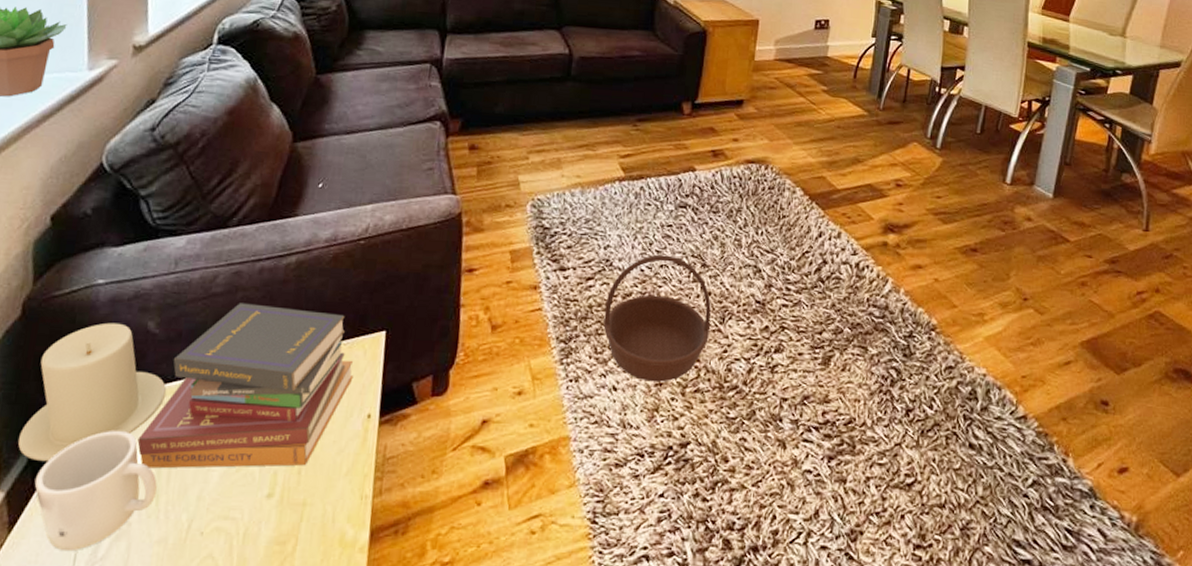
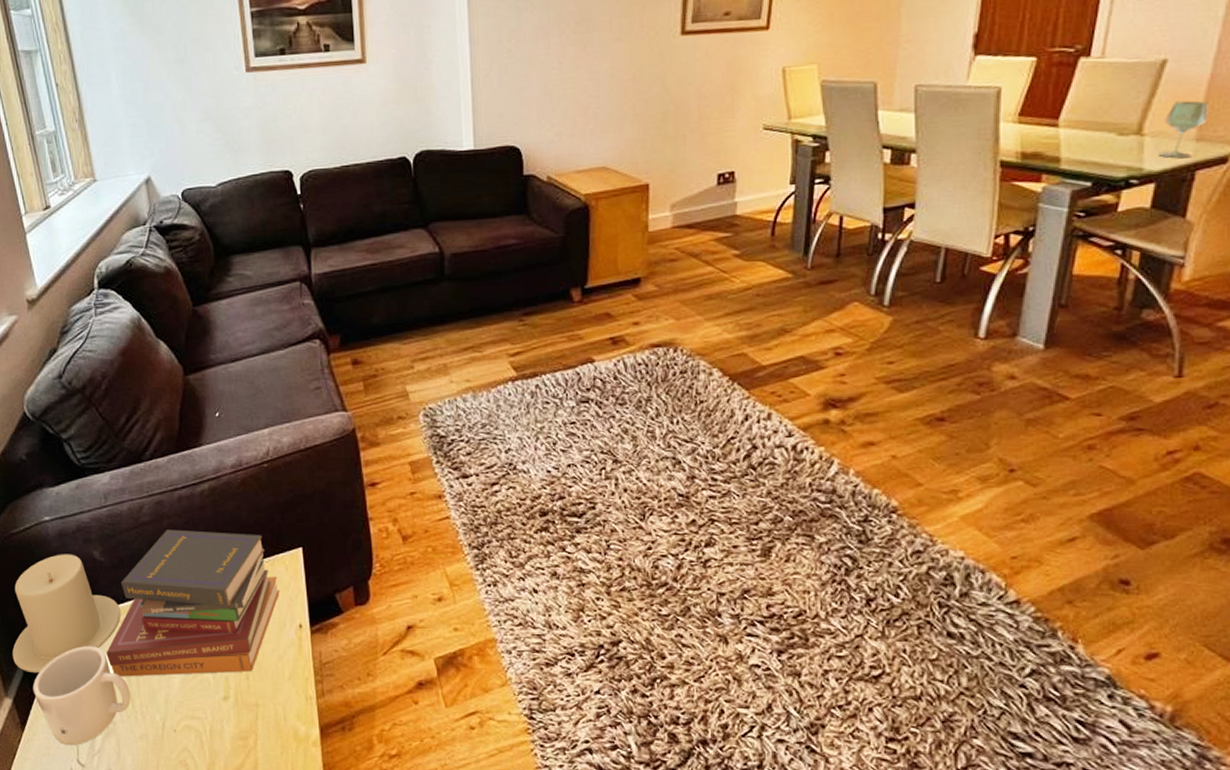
basket: present [603,254,711,382] -> none [514,454,631,583]
wine glass: none [1136,16,1168,60] -> present [1159,100,1209,159]

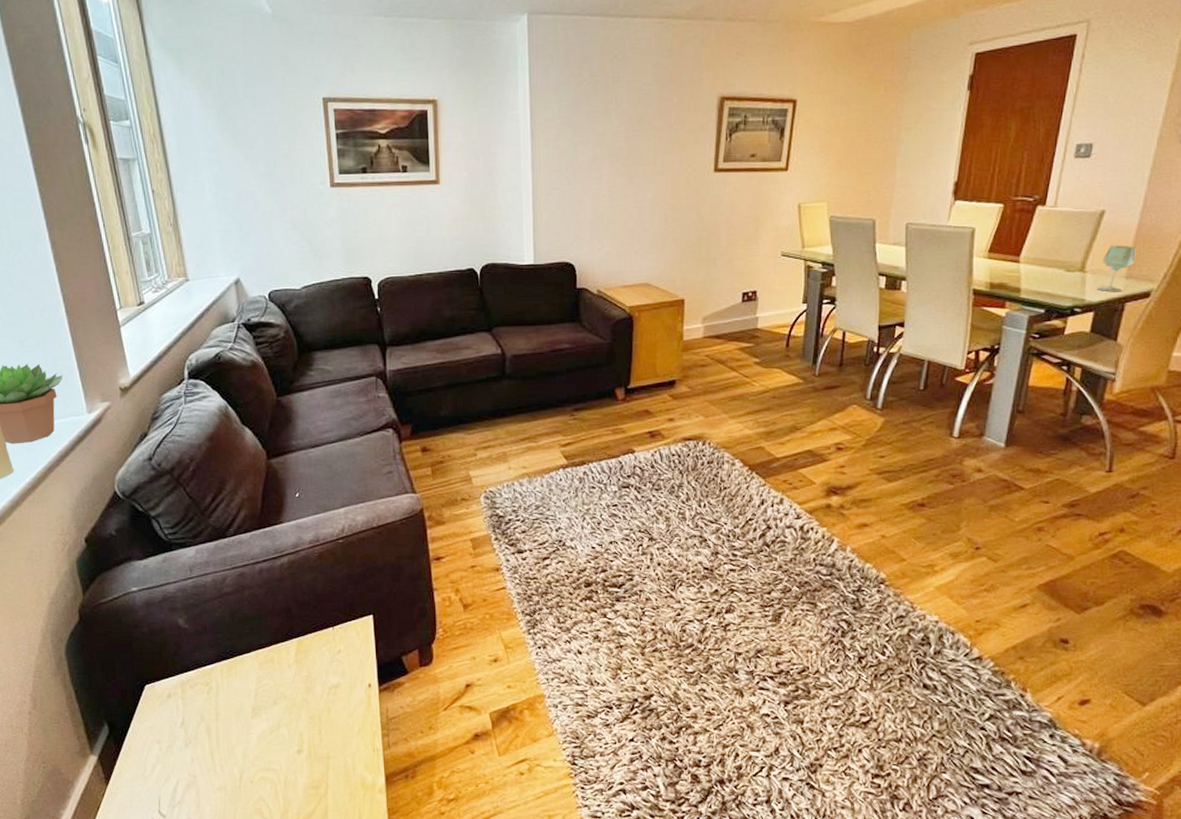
candle: present [12,554,122,674] -> none [98,621,204,732]
mug: present [32,646,131,746] -> none [117,706,211,798]
books: present [106,529,280,677] -> none [188,599,352,734]

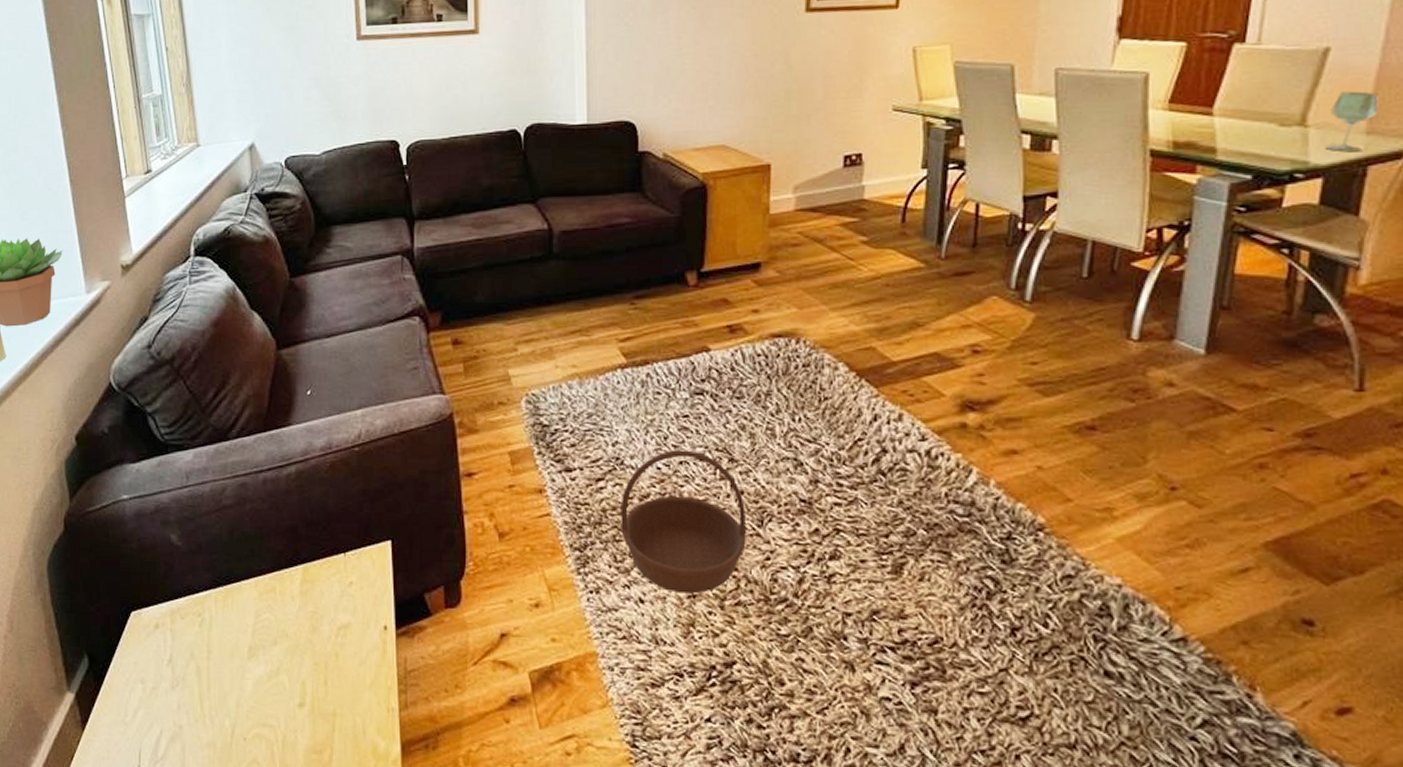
basket: none [563,532,663,645] -> present [620,450,747,594]

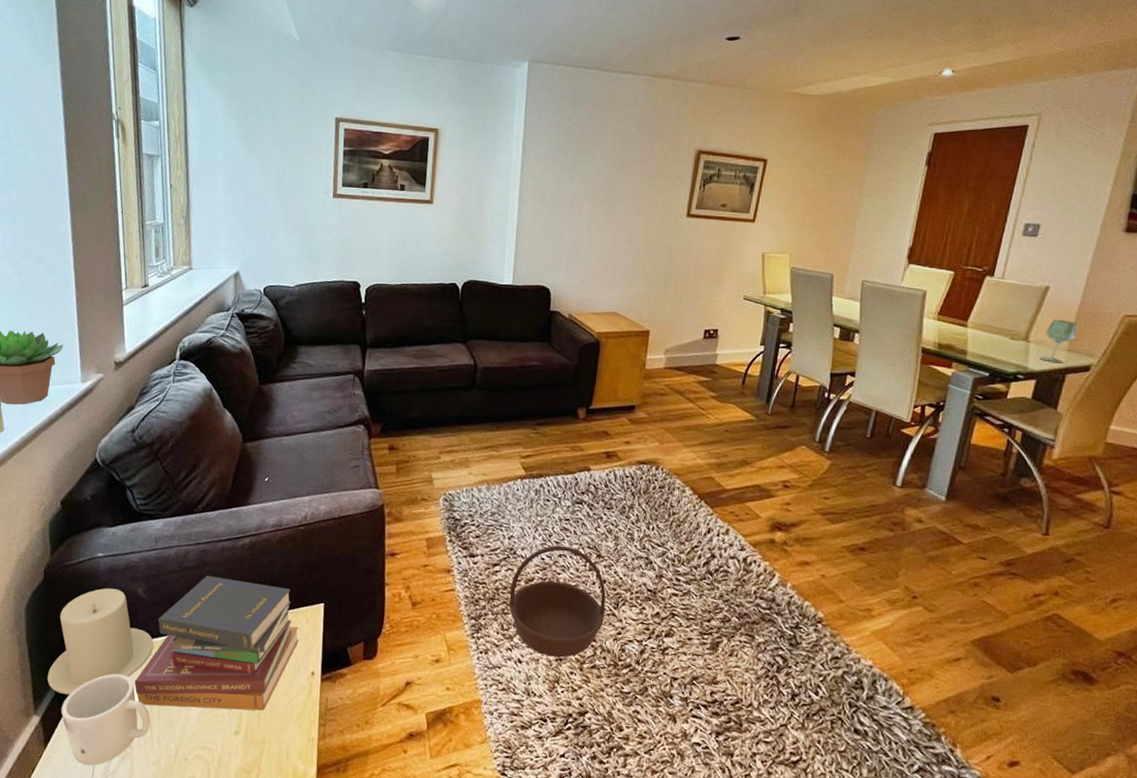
candle: none [78,536,196,667] -> present [47,588,154,695]
mug: none [97,639,200,750] -> present [61,674,151,766]
books: none [177,514,365,677] -> present [134,575,299,711]

